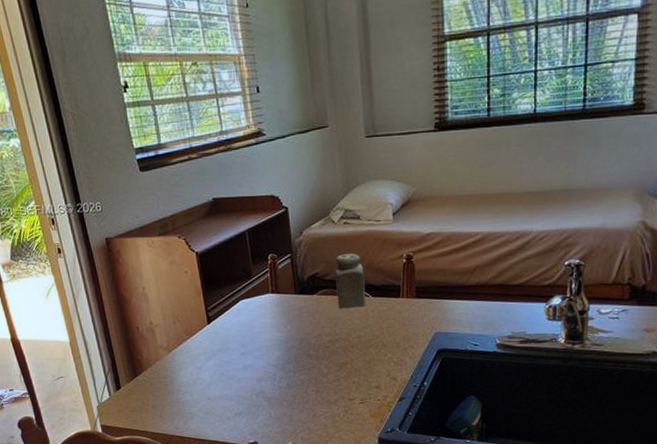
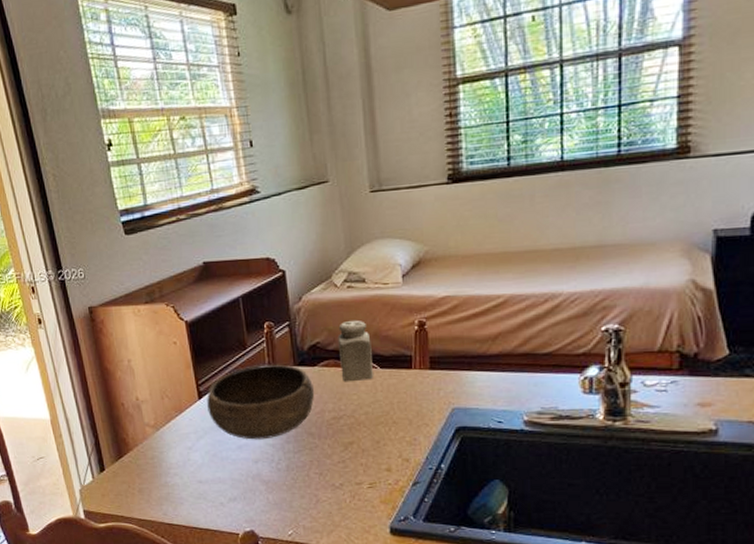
bowl: none [215,292,314,361] -> present [207,364,315,440]

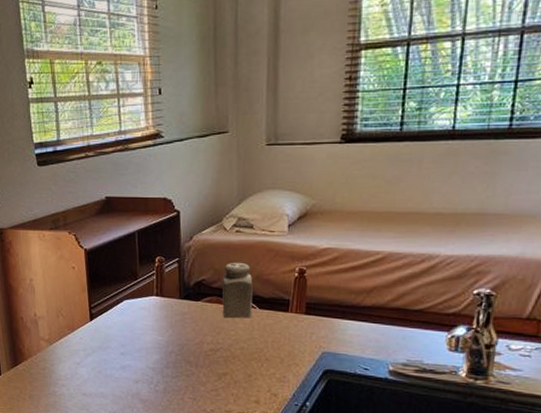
bowl: present [207,364,315,440] -> none [97,295,196,363]

